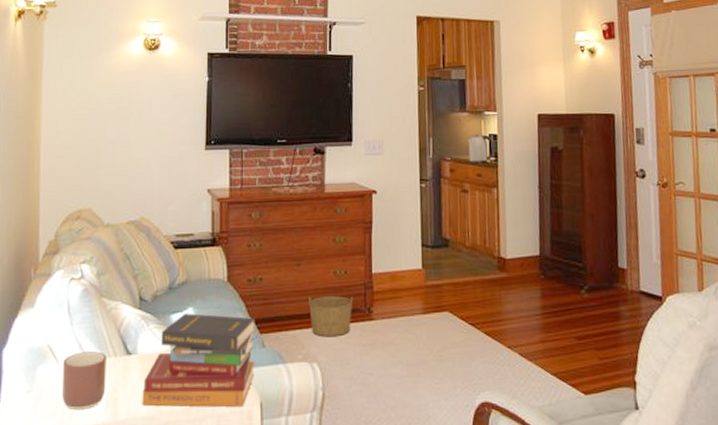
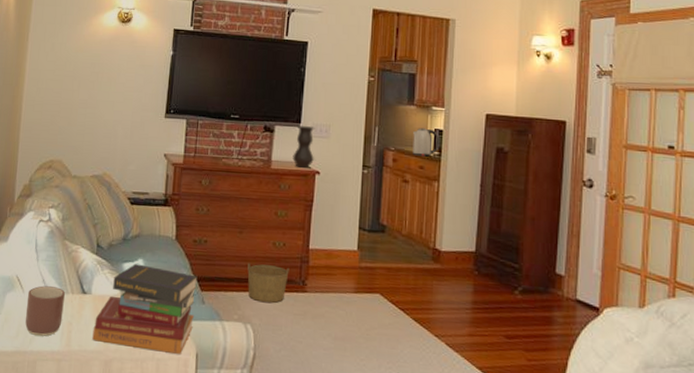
vase: none [347,144,369,190] -> present [292,126,315,169]

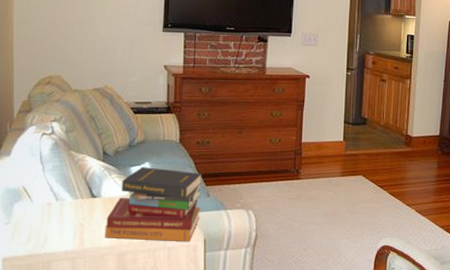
mug: present [25,285,66,337] -> none [35,194,75,239]
basket: present [247,263,289,304] -> none [248,159,285,191]
vase: present [292,126,315,169] -> none [285,35,305,74]
kettle: present [412,128,440,157] -> none [389,34,411,59]

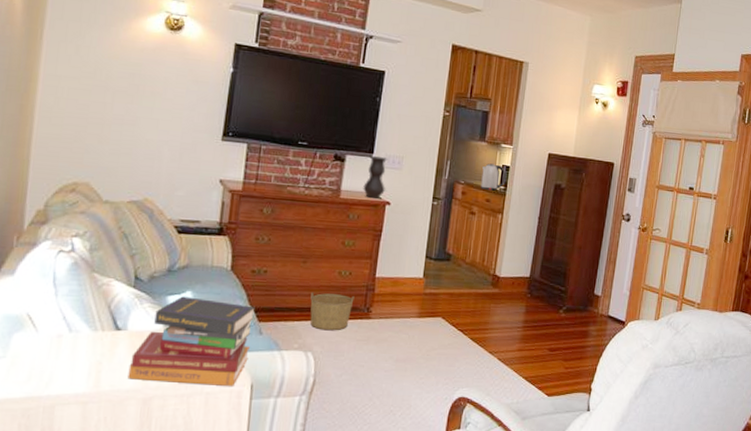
basket: none [248,159,285,191] -> present [310,293,354,331]
vase: none [285,35,305,74] -> present [363,156,388,199]
kettle: none [389,34,411,59] -> present [480,163,506,191]

